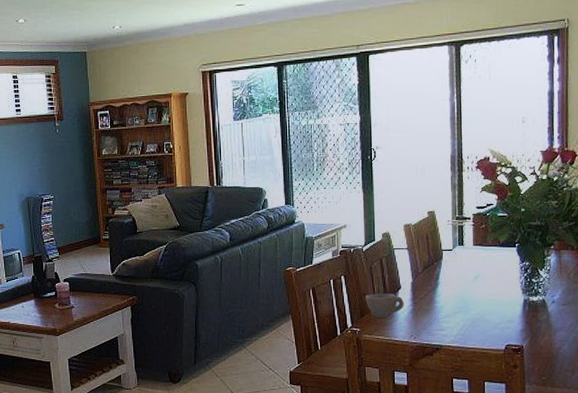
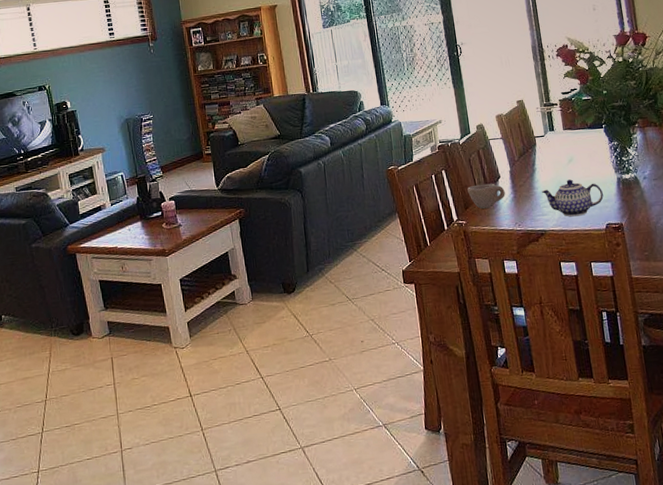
teapot: none [442,297,507,335] -> present [541,179,604,217]

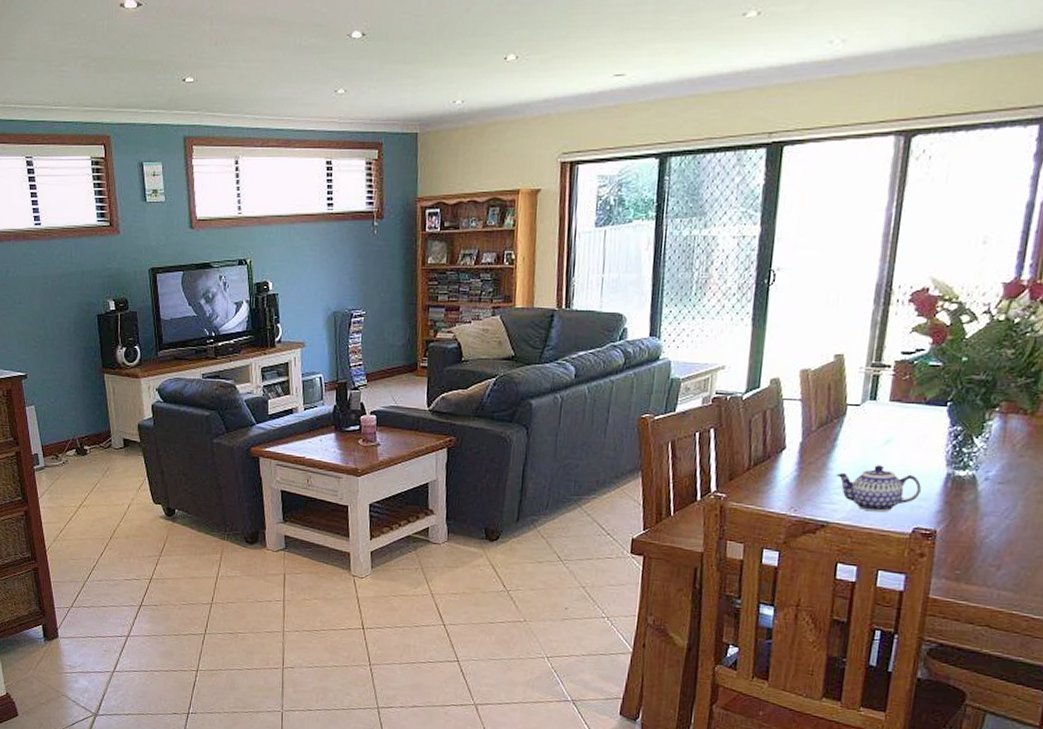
cup: present [467,183,505,209] -> none [738,453,787,484]

